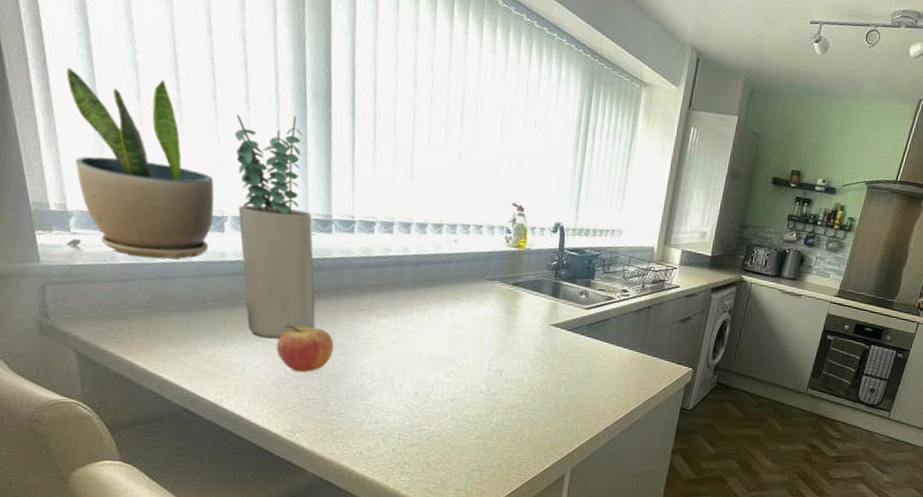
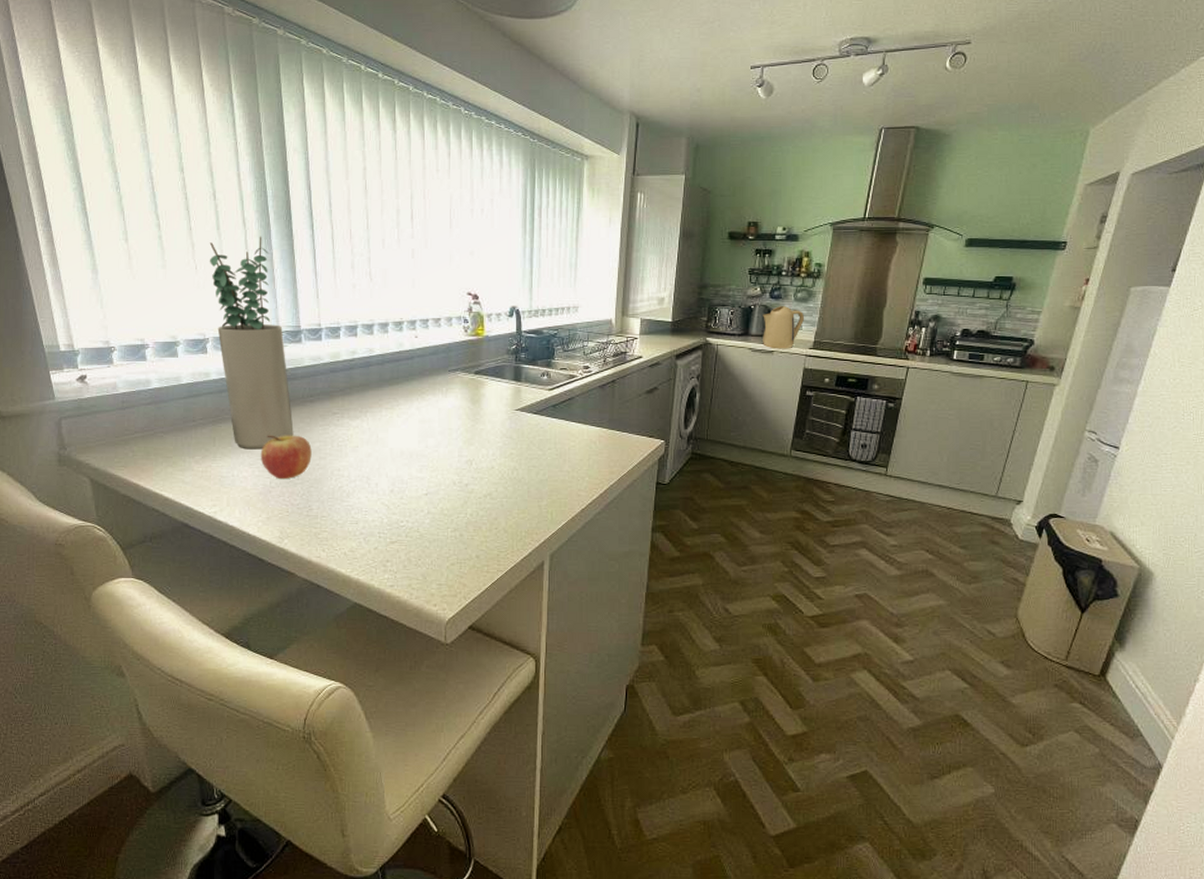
potted plant: present [66,67,215,259] -> none [66,219,197,385]
kettle: none [793,252,833,295] -> present [763,305,804,349]

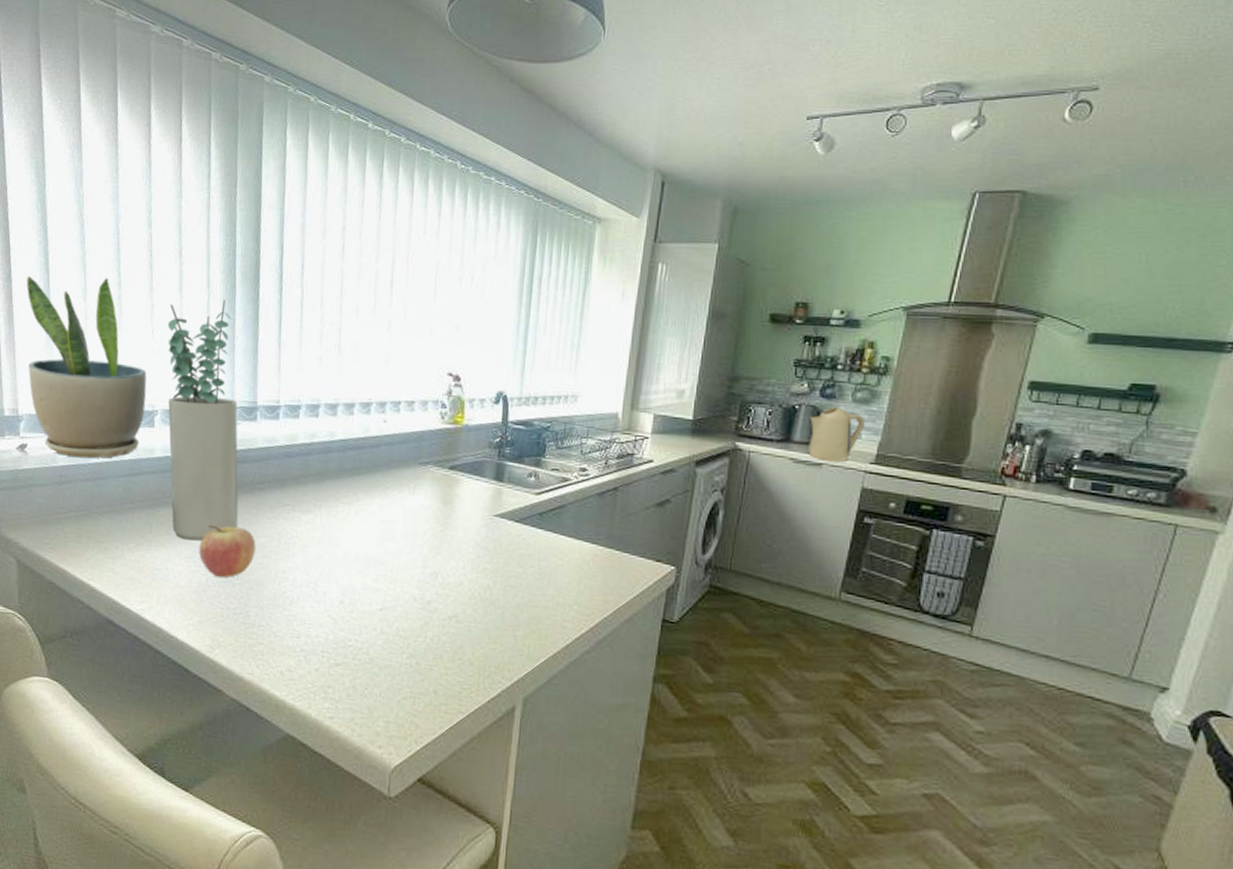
potted plant: none [66,219,197,385] -> present [26,275,147,458]

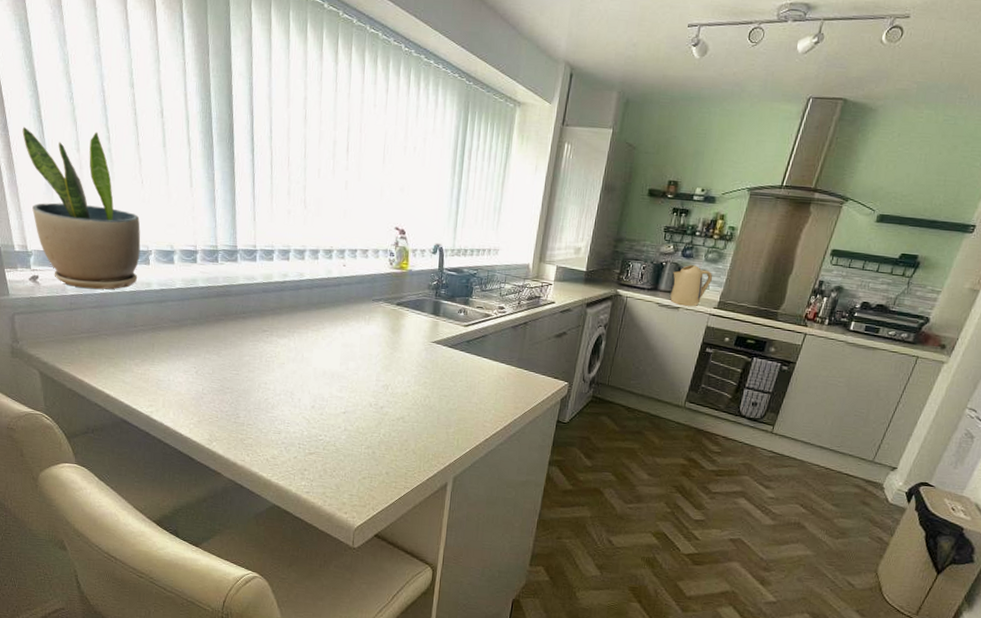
vase: present [167,299,238,541] -> none [154,156,226,358]
fruit: present [198,524,256,578] -> none [194,345,242,388]

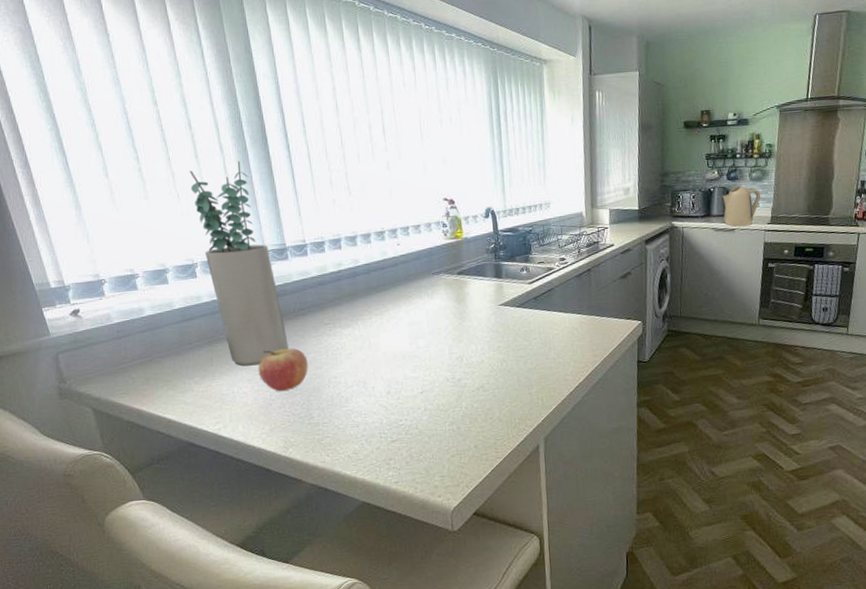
potted plant: present [22,126,141,290] -> none [45,154,186,314]
vase: none [154,156,226,358] -> present [189,161,289,366]
fruit: none [194,345,242,388] -> present [258,348,308,392]

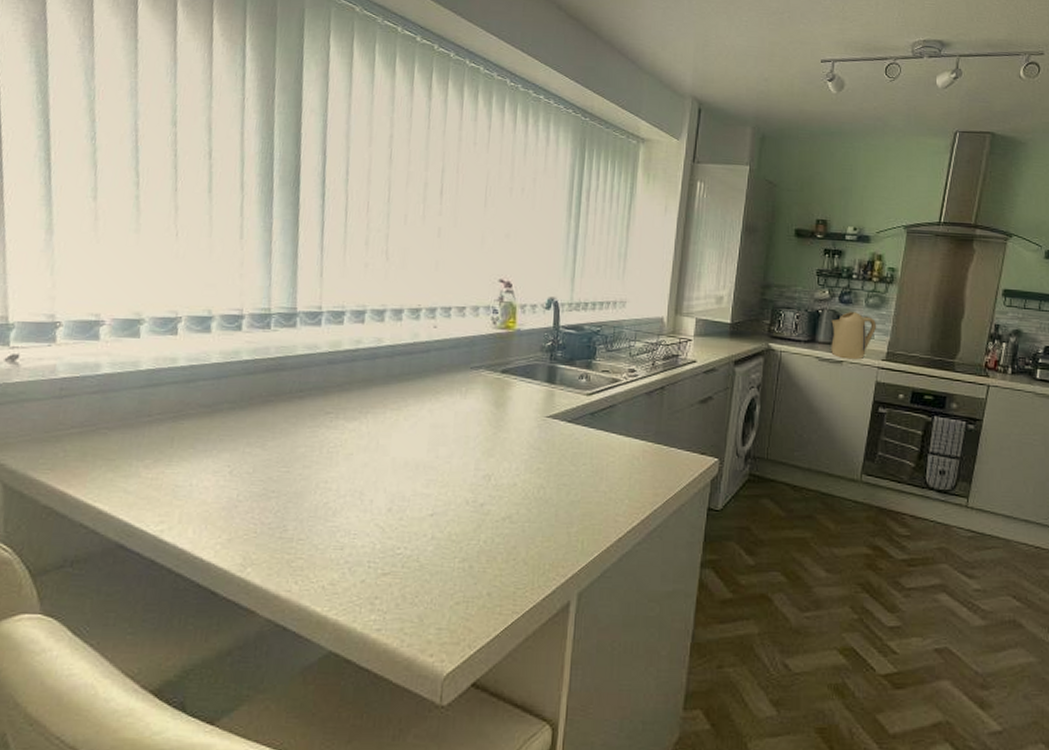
vase: present [189,161,289,366] -> none [193,203,275,454]
fruit: present [258,348,308,392] -> none [228,436,295,492]

